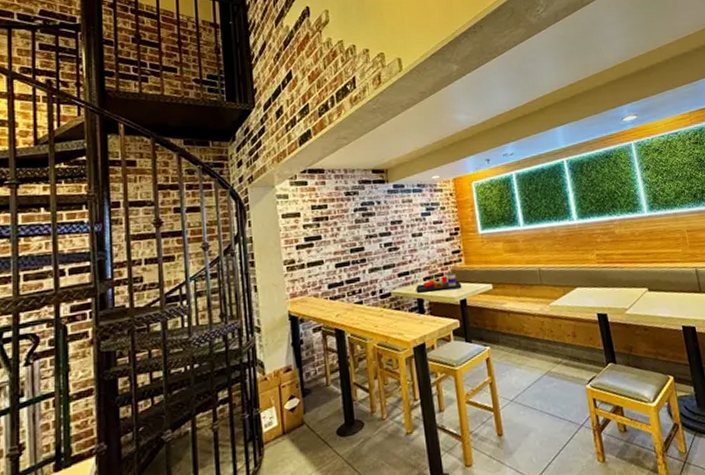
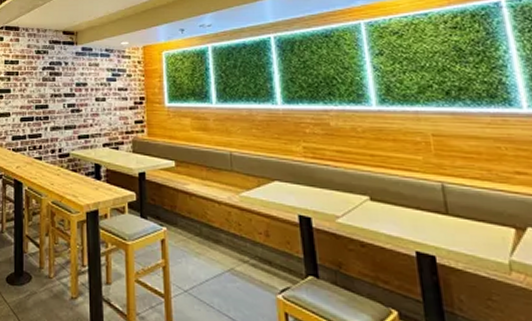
food tray: present [416,267,462,293] -> none [94,137,142,161]

